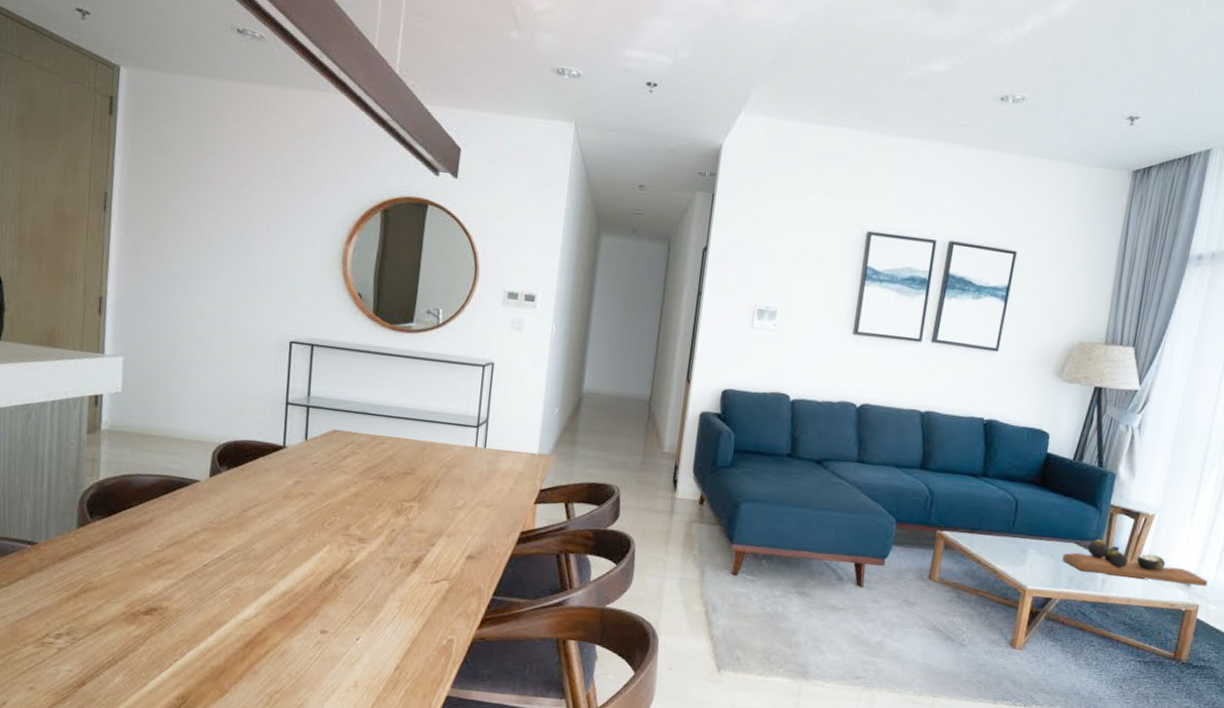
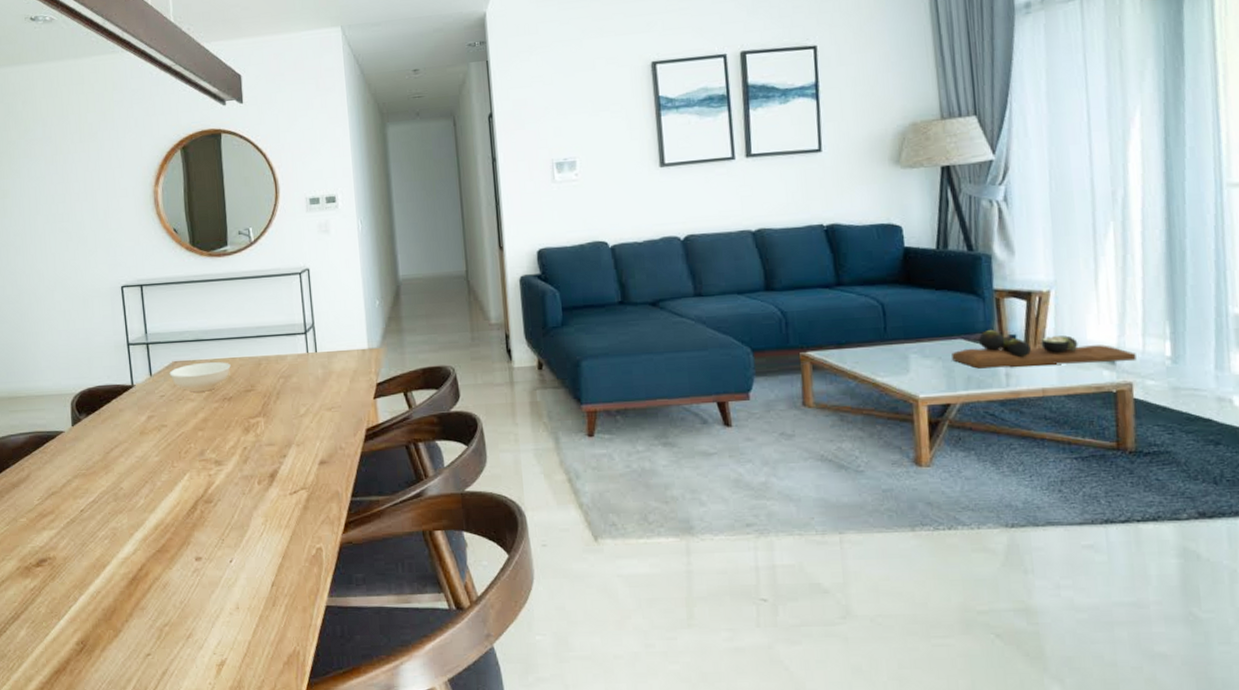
bowl: none [326,436,394,467] -> present [169,361,231,393]

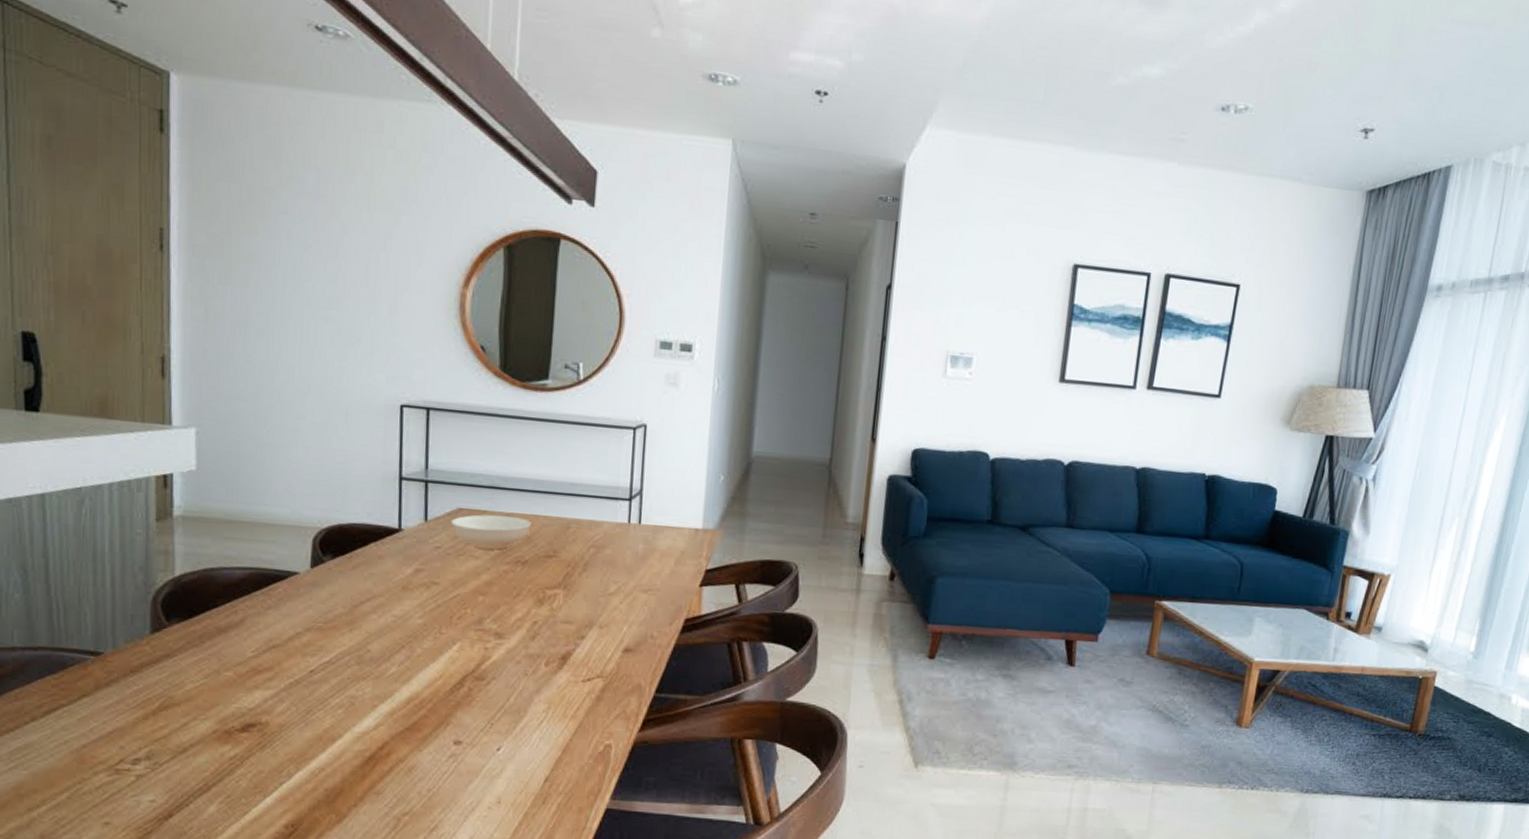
decorative tray: present [951,330,1137,369] -> none [1292,604,1447,652]

